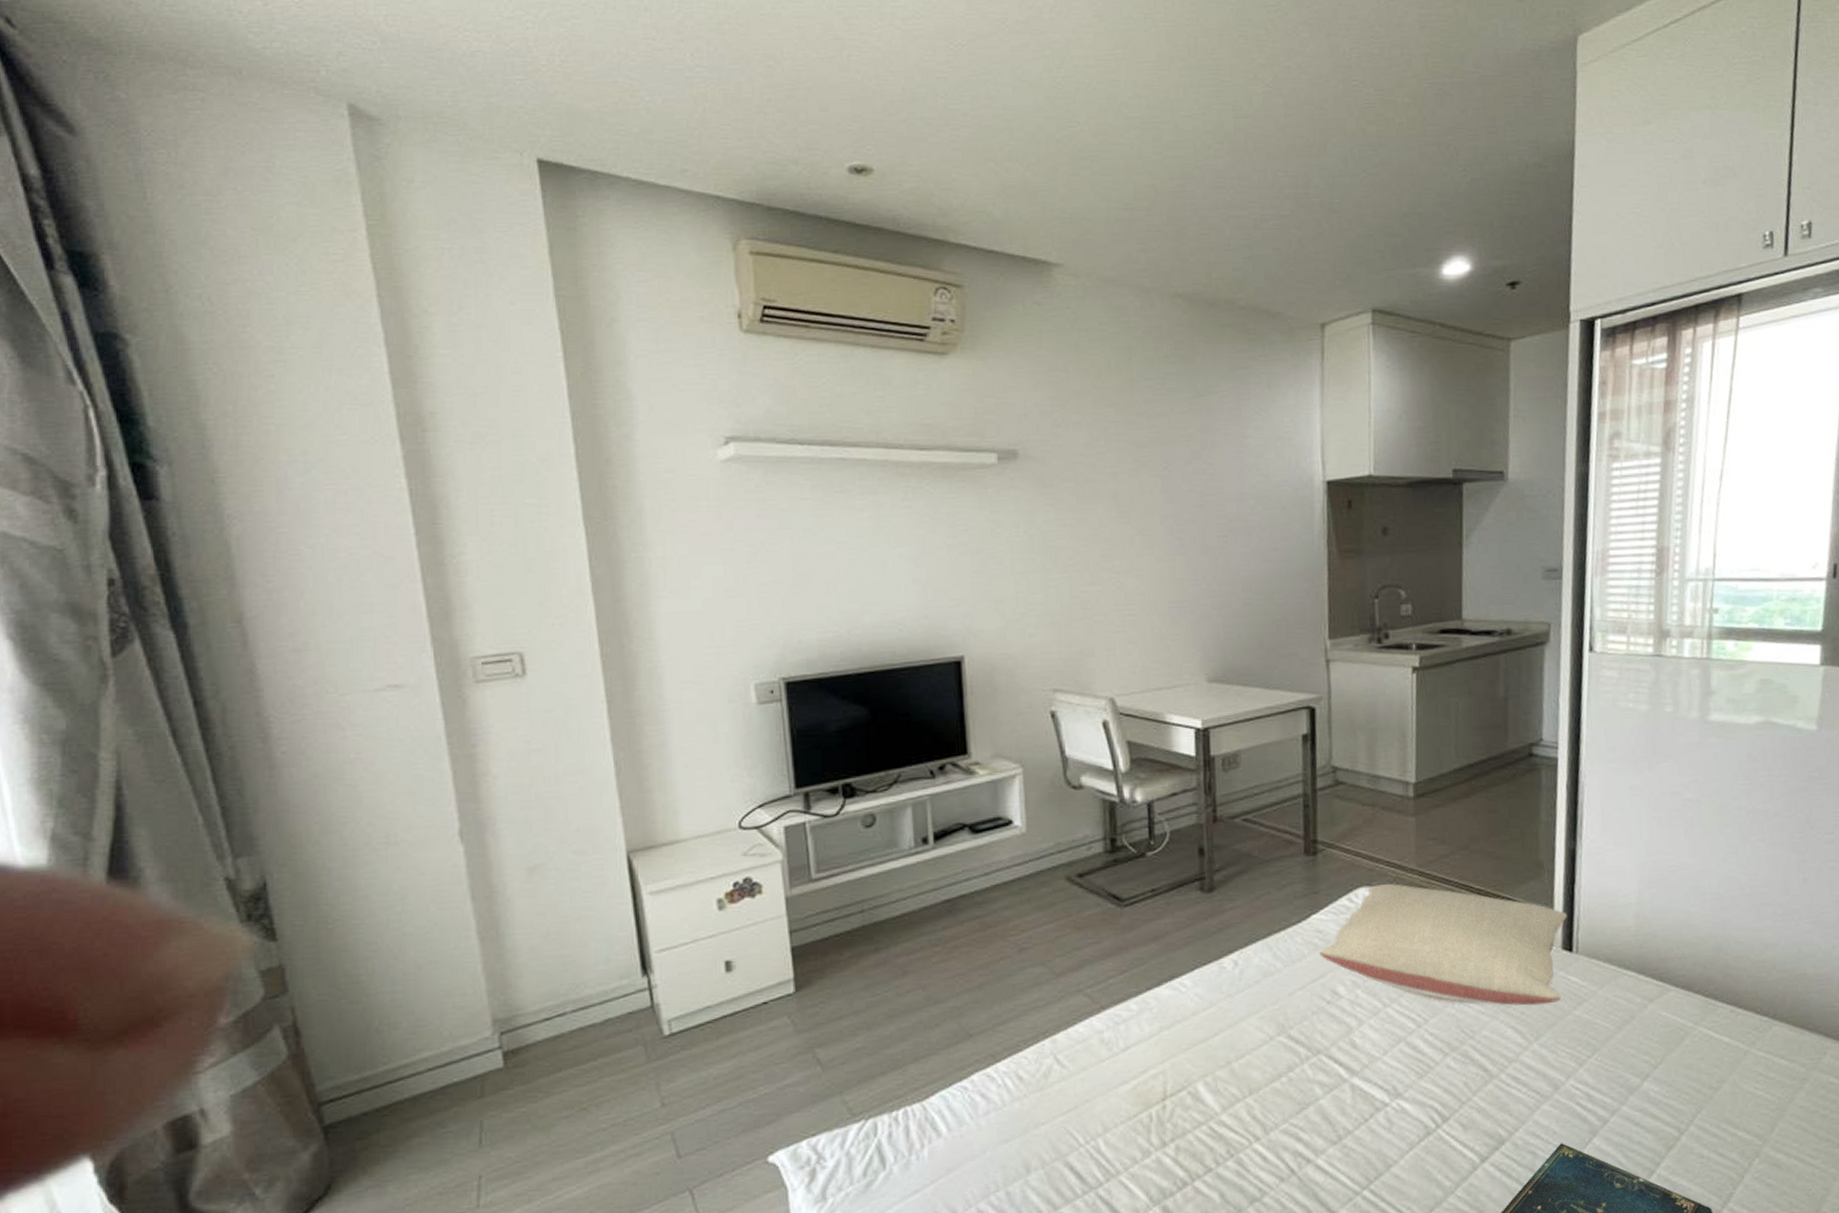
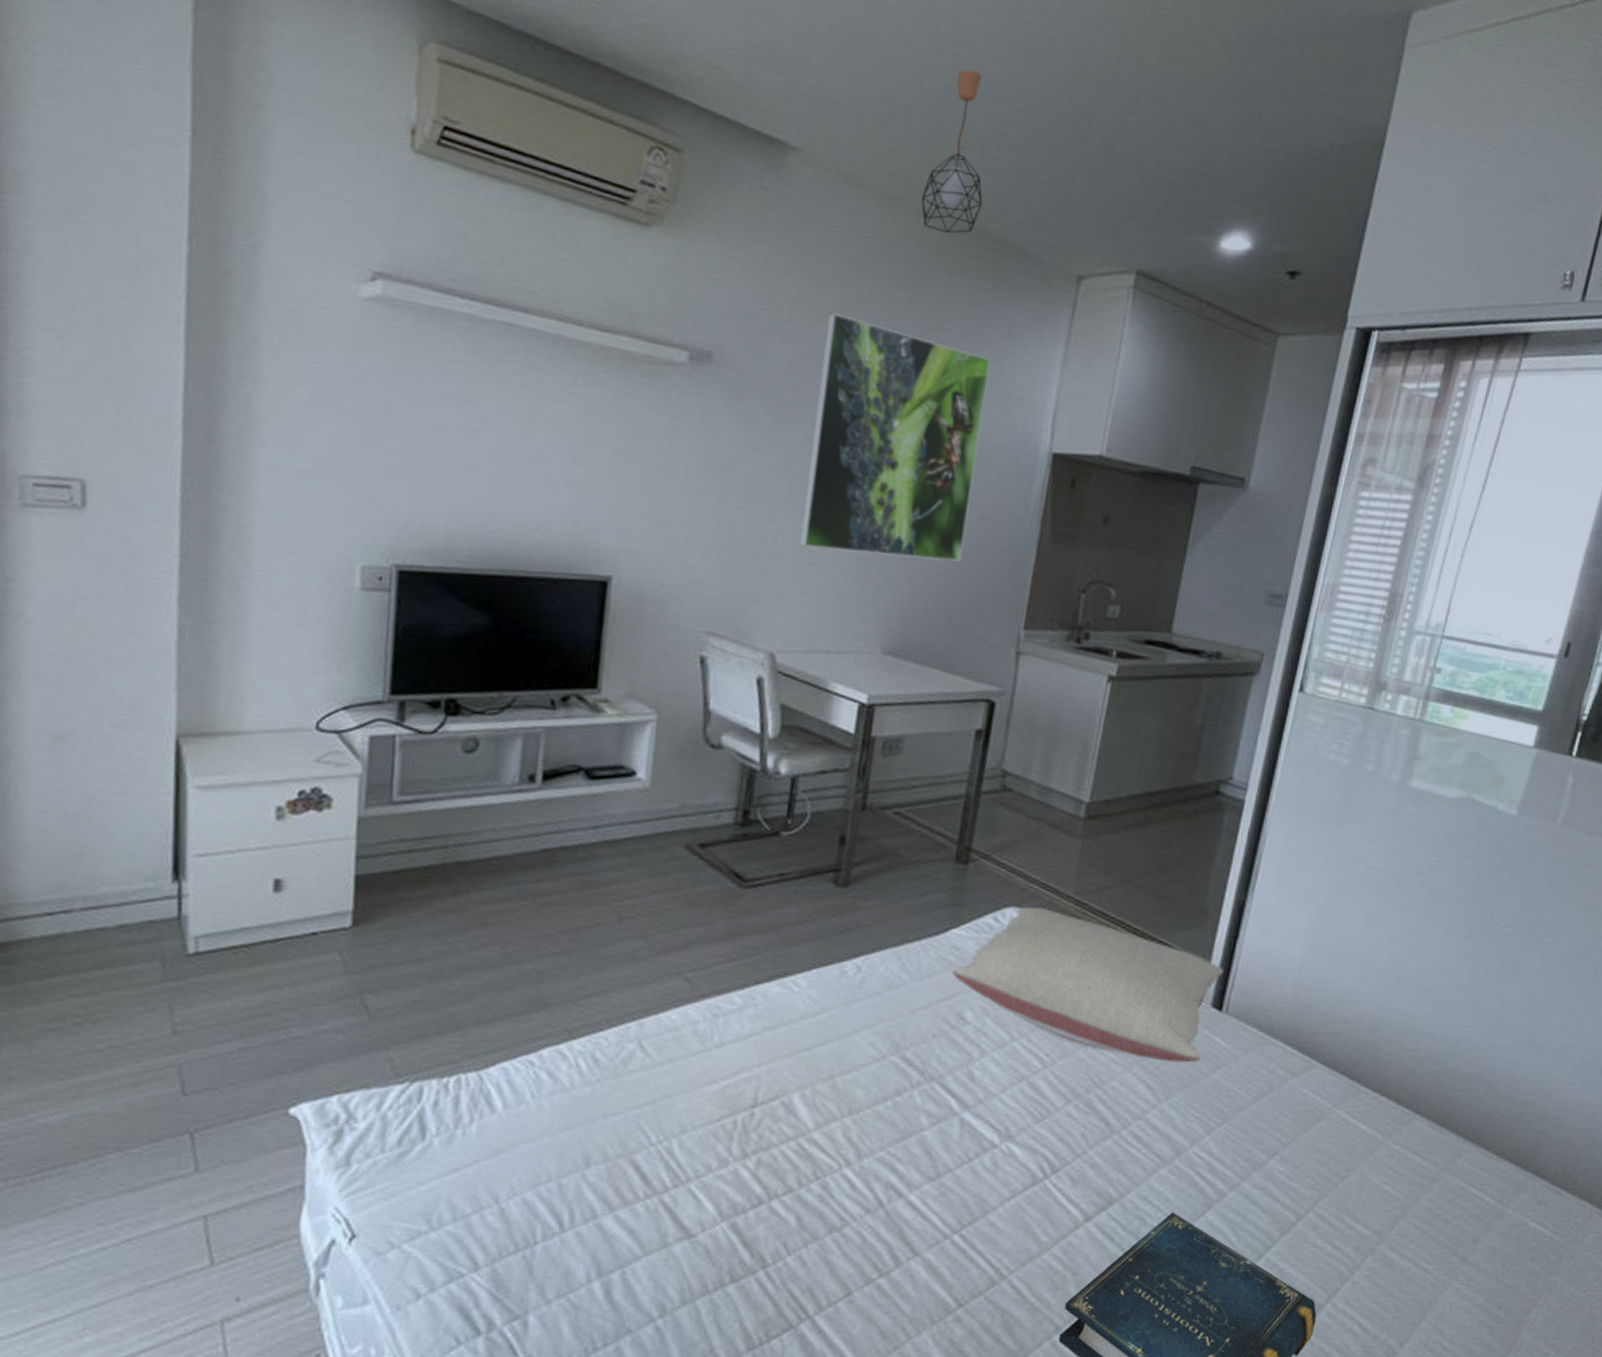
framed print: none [1109,397,1263,602] -> present [799,312,990,562]
pendant light: none [1173,167,1226,310] -> present [921,69,983,234]

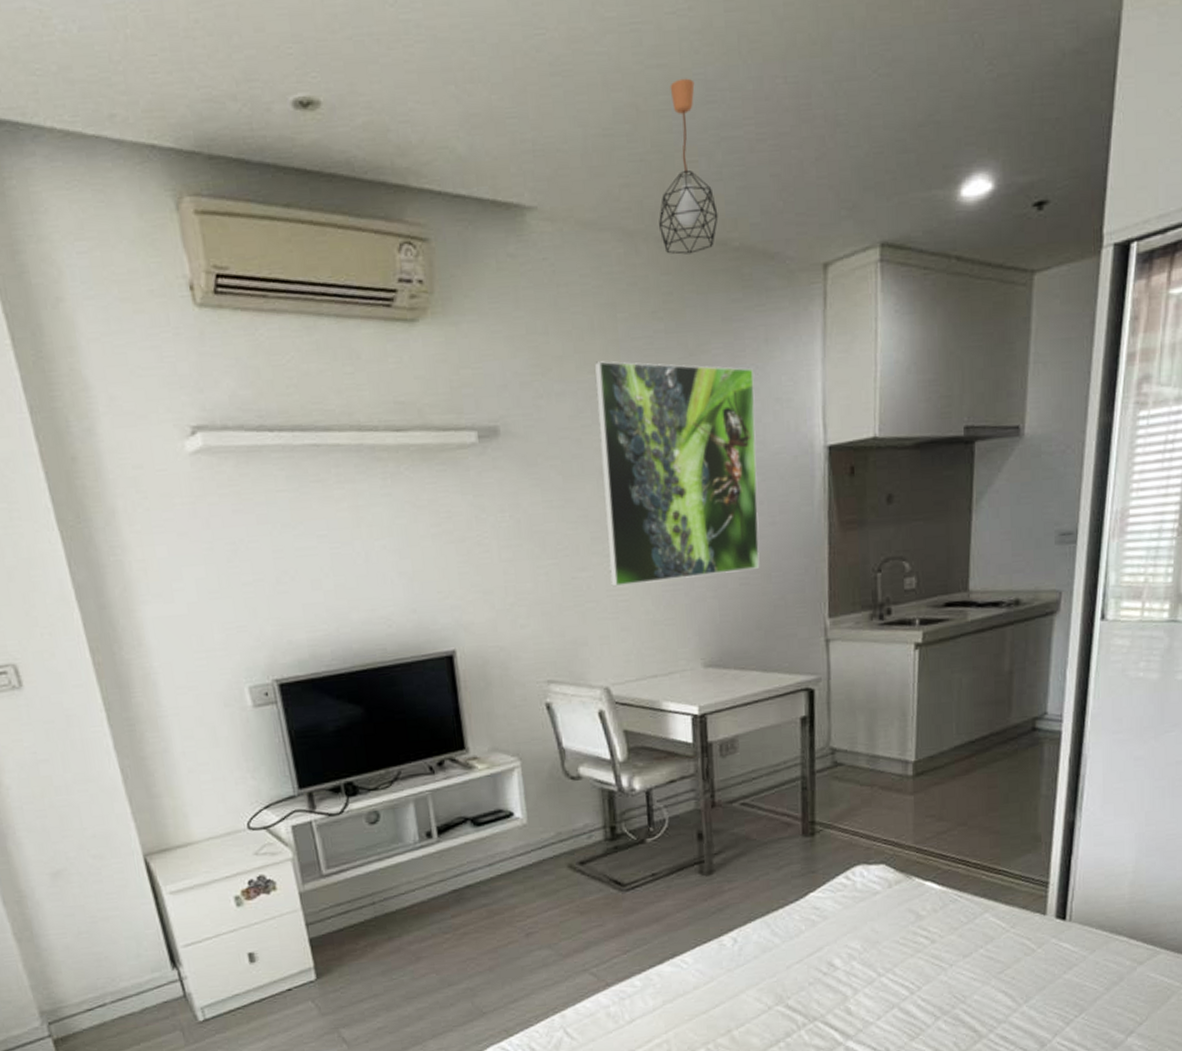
pillow: present [952,906,1225,1063] -> none [816,860,1063,973]

